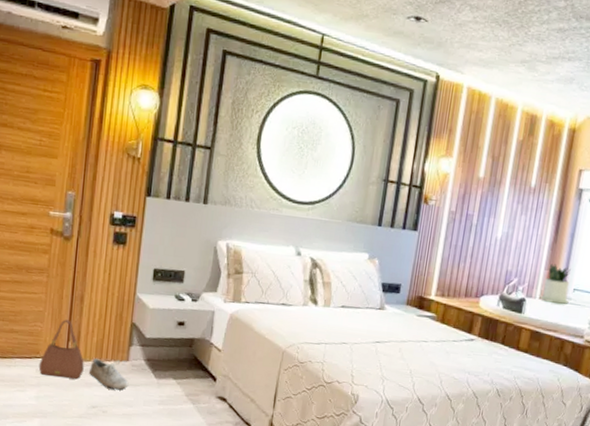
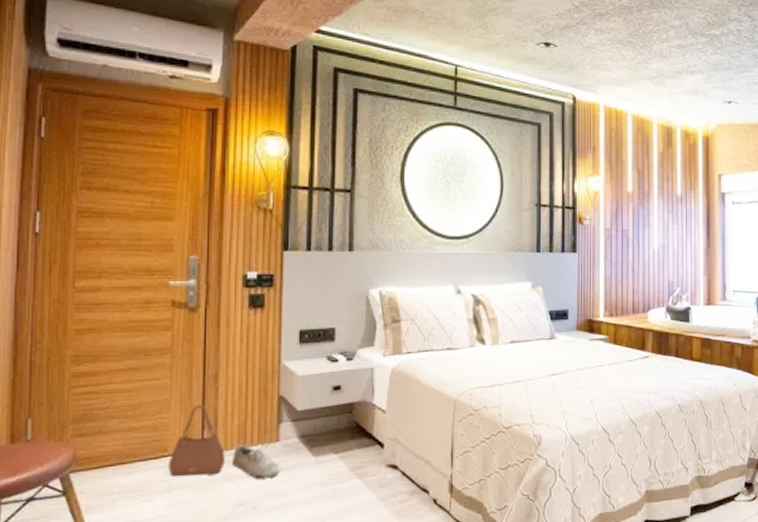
planter: present [539,263,571,304] -> none [703,268,731,307]

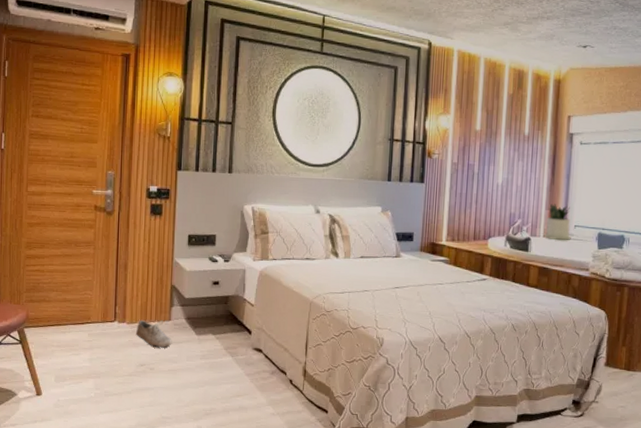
handbag: present [167,405,225,476] -> none [90,287,131,341]
planter: none [703,268,731,307] -> present [543,203,571,240]

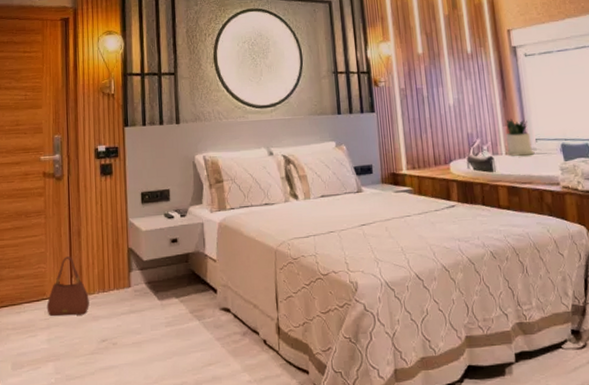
handbag: none [90,287,131,341] -> present [46,256,89,316]
shoe: present [136,320,172,348] -> none [95,288,134,320]

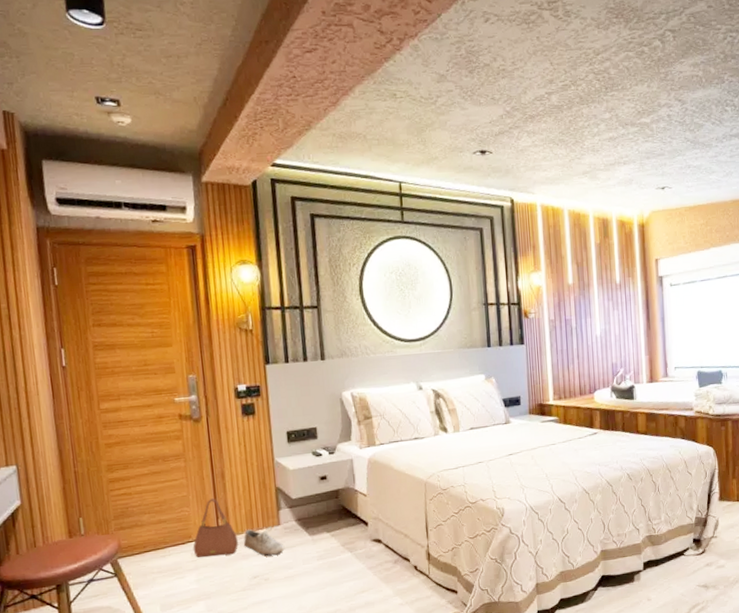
shoe: none [95,288,134,320] -> present [244,526,285,557]
planter: present [506,119,535,156] -> none [646,348,673,384]

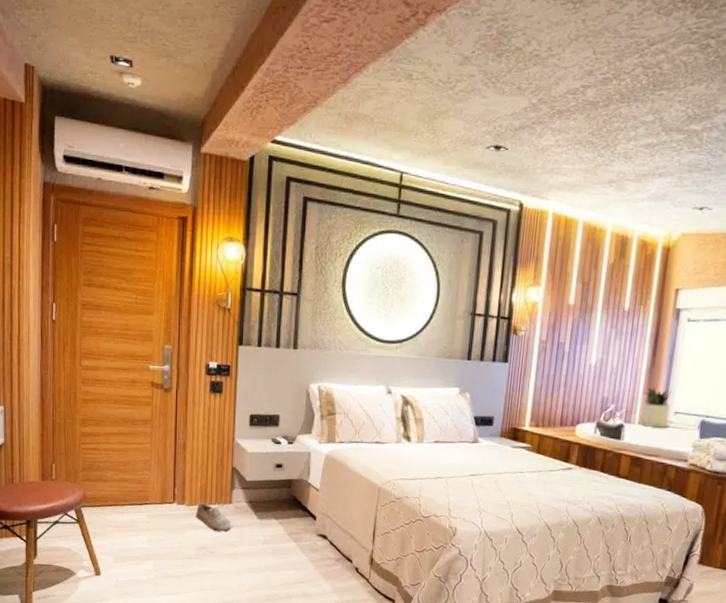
handbag: present [192,498,238,557] -> none [149,467,191,523]
planter: none [646,348,673,384] -> present [639,387,671,428]

